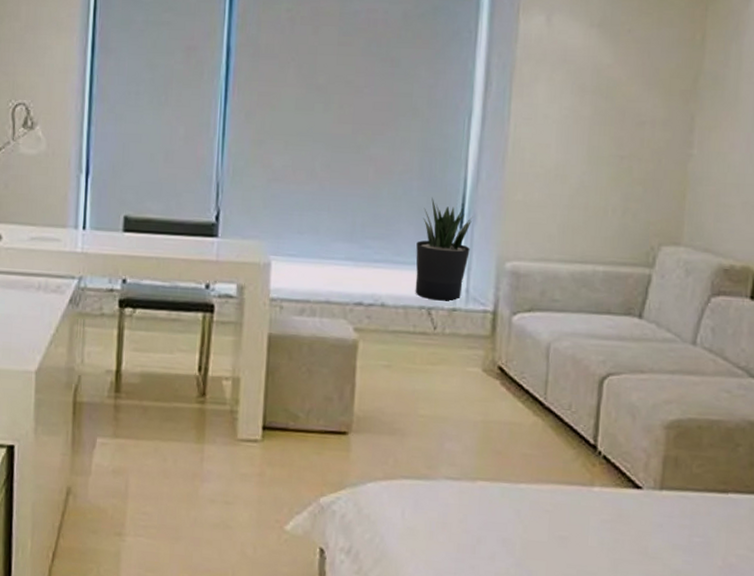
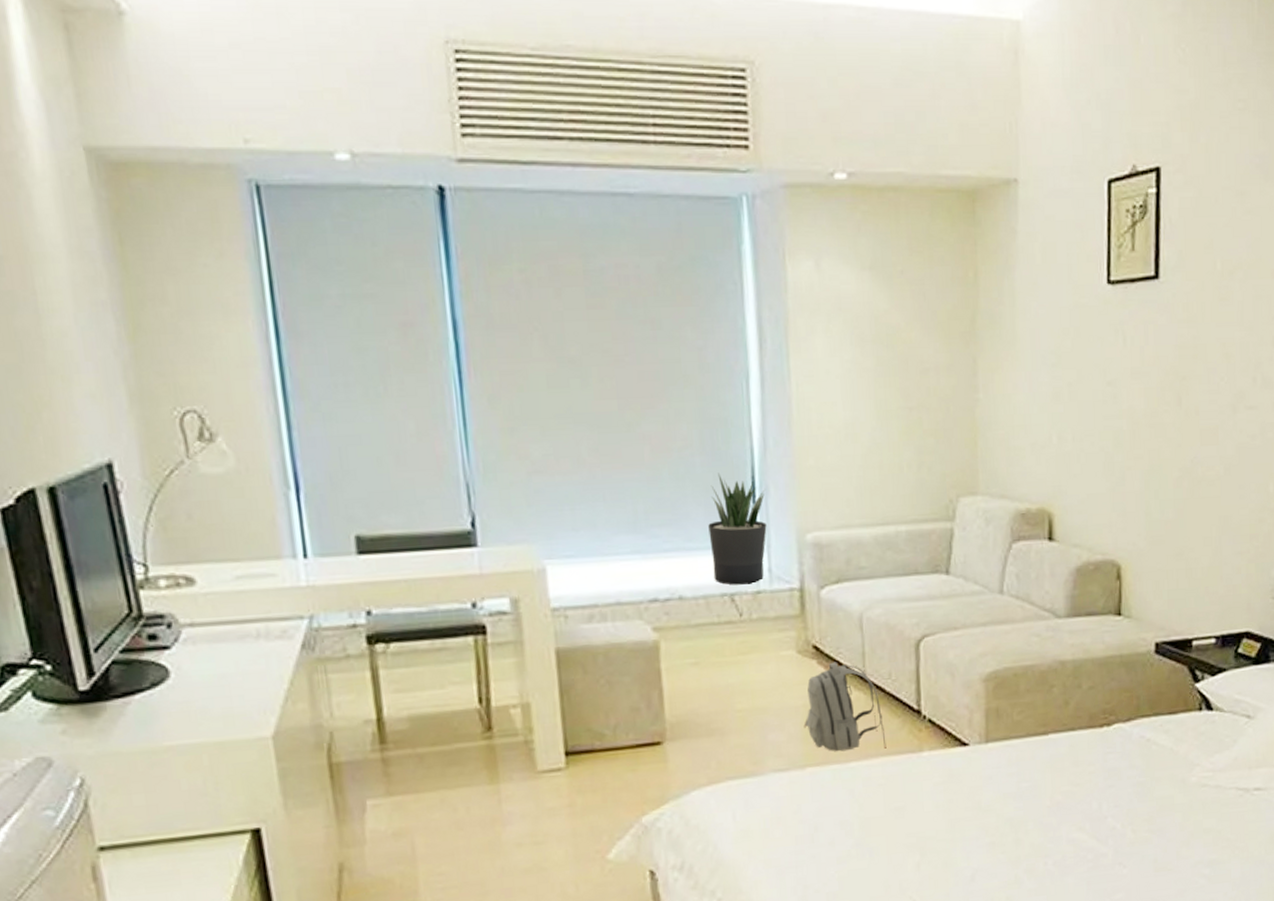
backpack: none [480,385,558,477] -> present [804,662,887,752]

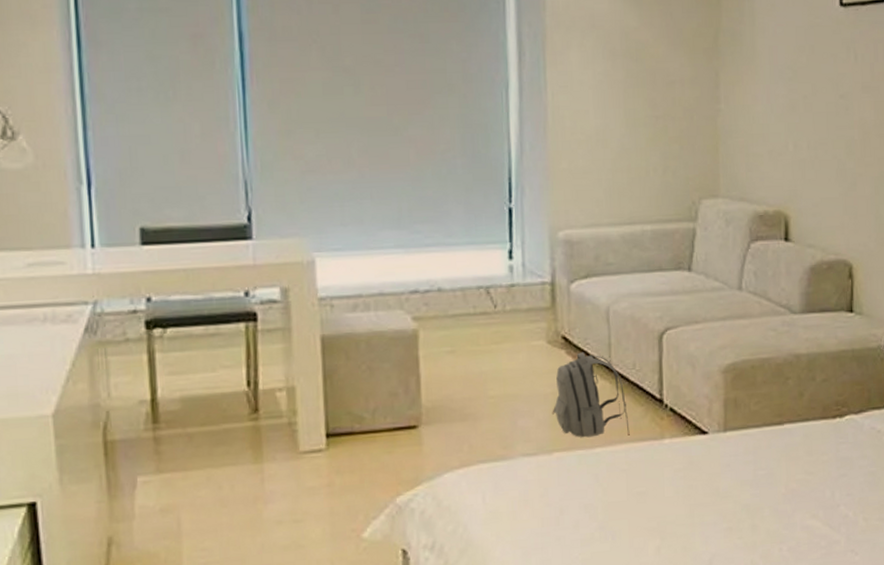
planter: present [708,472,767,585] -> none [467,174,522,279]

